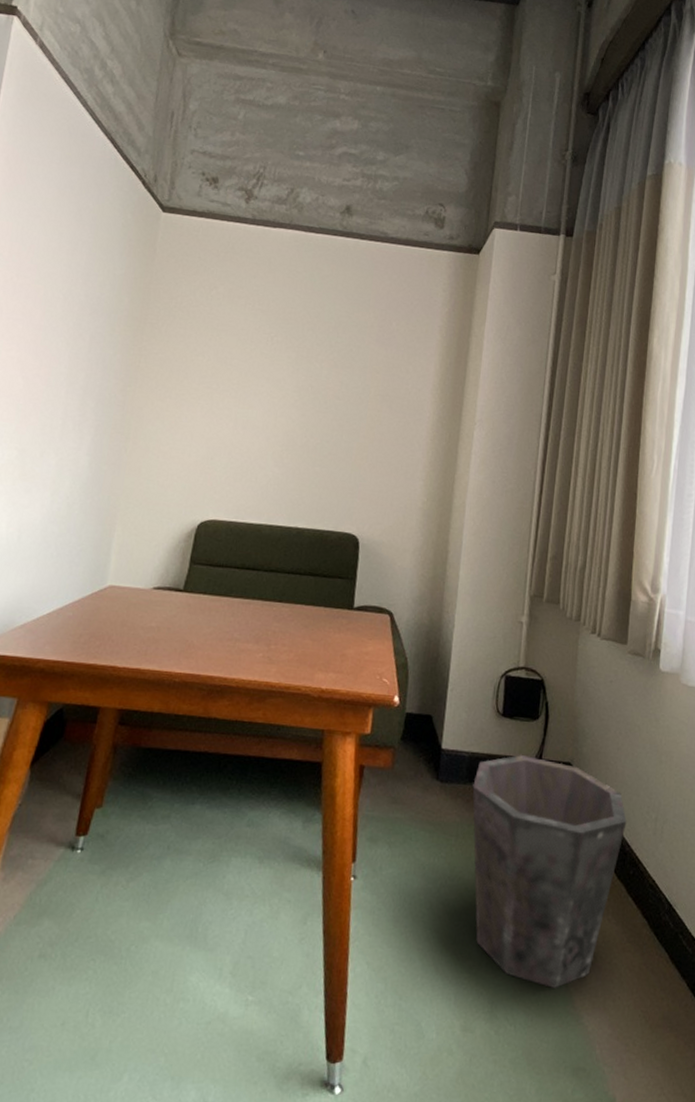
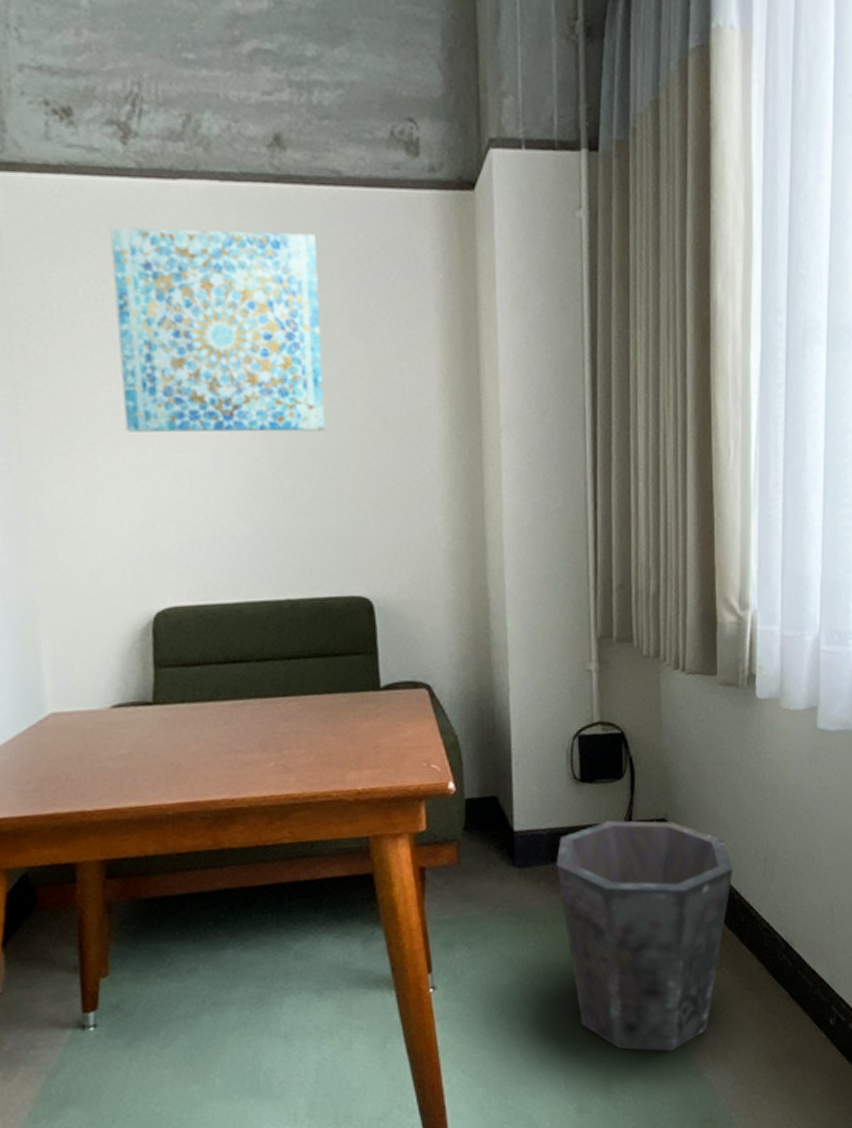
wall art: none [207,253,363,408] -> present [109,226,325,432]

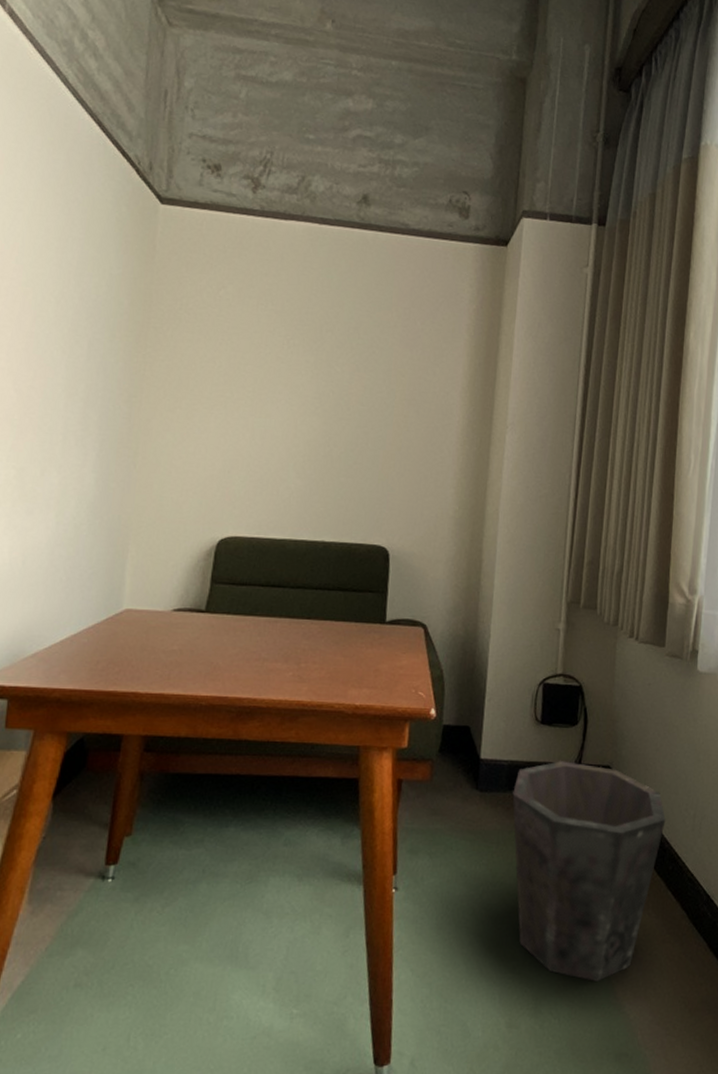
wall art: present [109,226,325,432] -> none [220,249,383,414]

